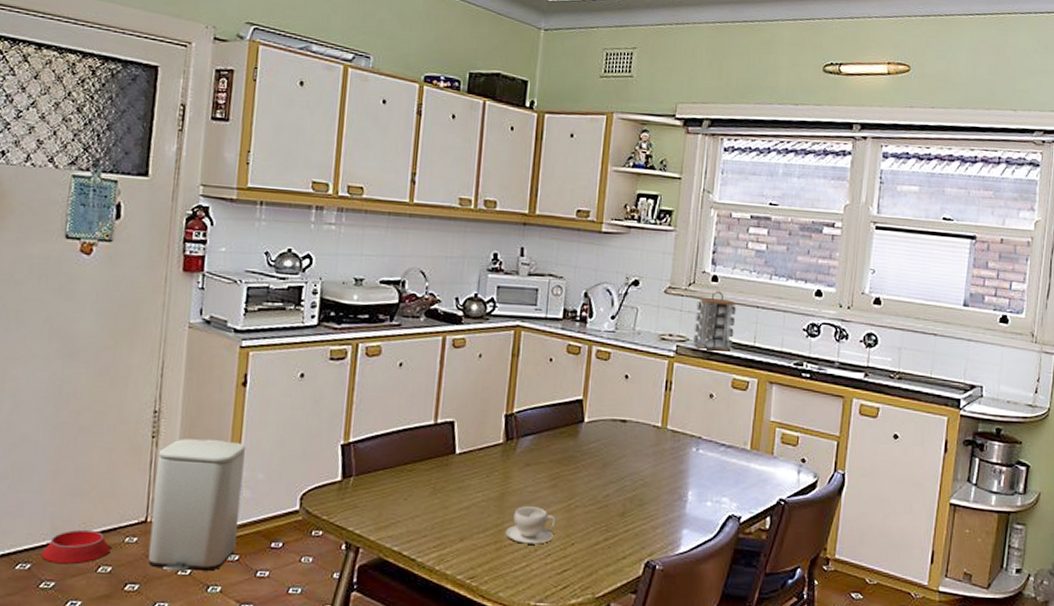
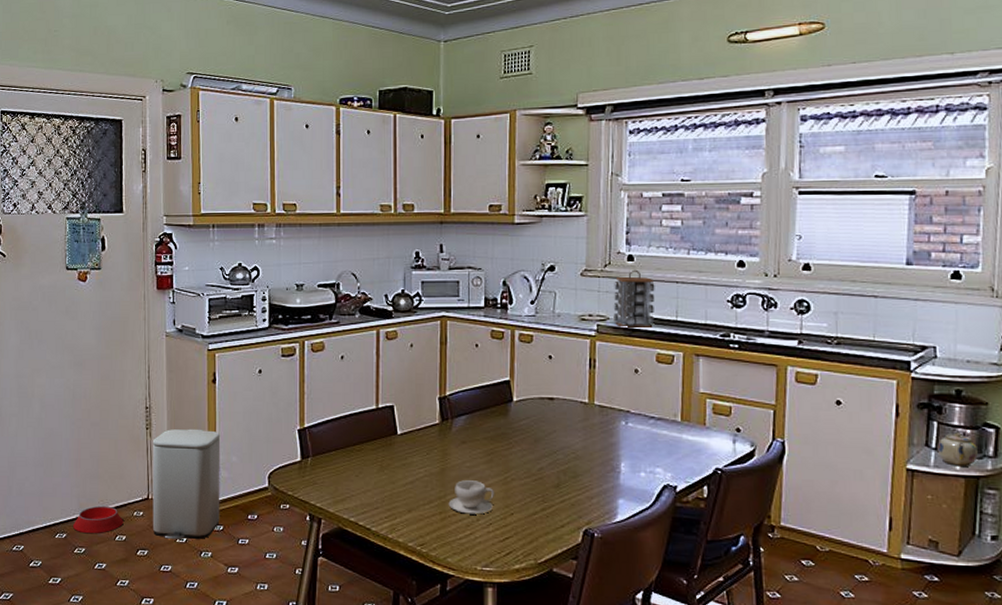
teapot: none [977,469,1010,502] -> present [937,432,978,466]

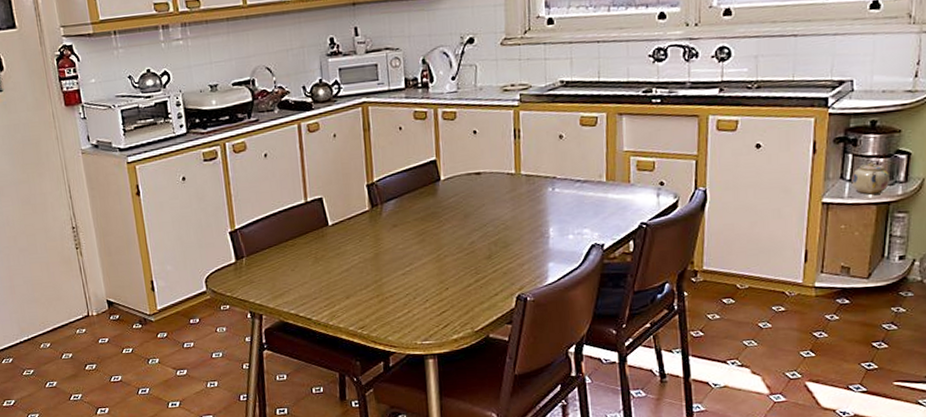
pet bowl: present [73,505,124,534] -> none [18,327,68,356]
pedal bin: present [152,428,221,541] -> none [84,242,163,352]
teacup: present [448,480,495,515] -> none [384,261,430,294]
spice rack: present [613,269,655,330] -> none [534,33,577,96]

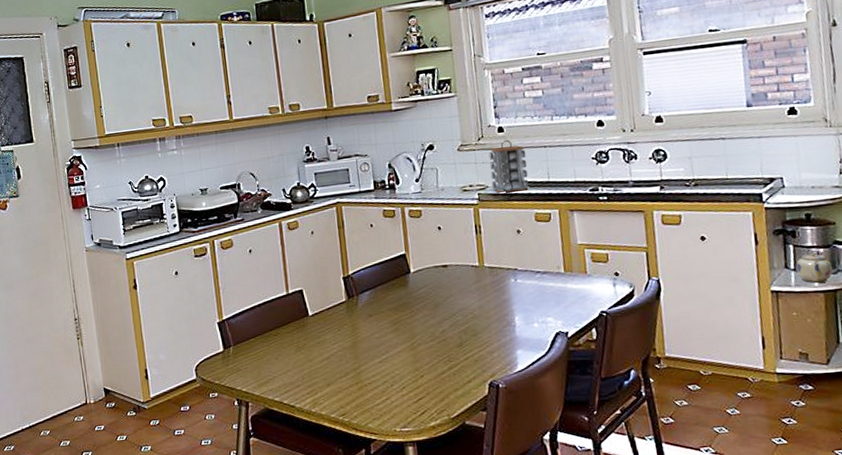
spice rack: none [534,33,577,96] -> present [488,139,529,195]

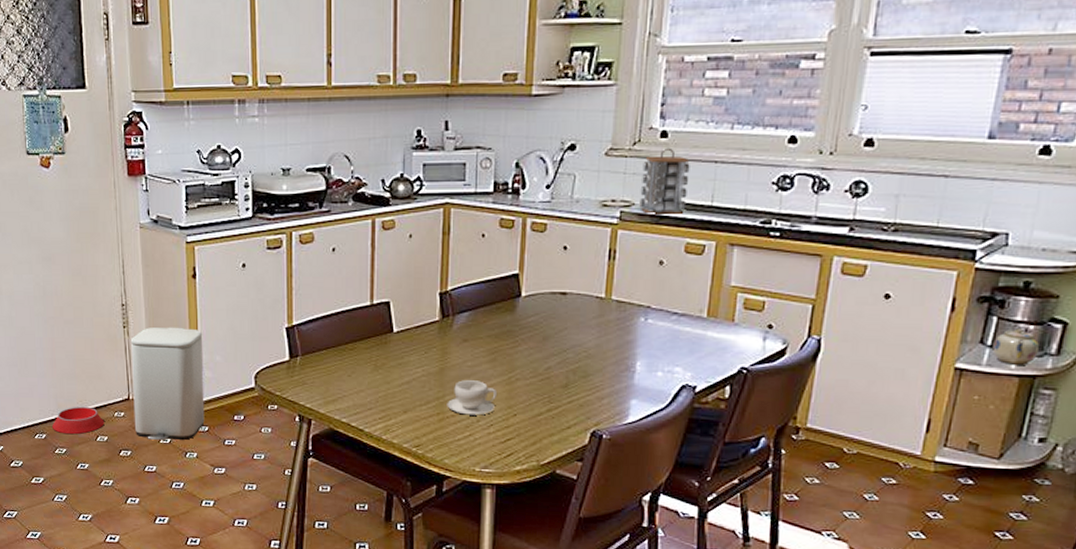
pet bowl: none [19,415,66,444] -> present [52,406,105,435]
pedal bin: none [84,333,155,440] -> present [130,327,205,441]
teacup: none [363,349,405,382] -> present [447,380,498,416]

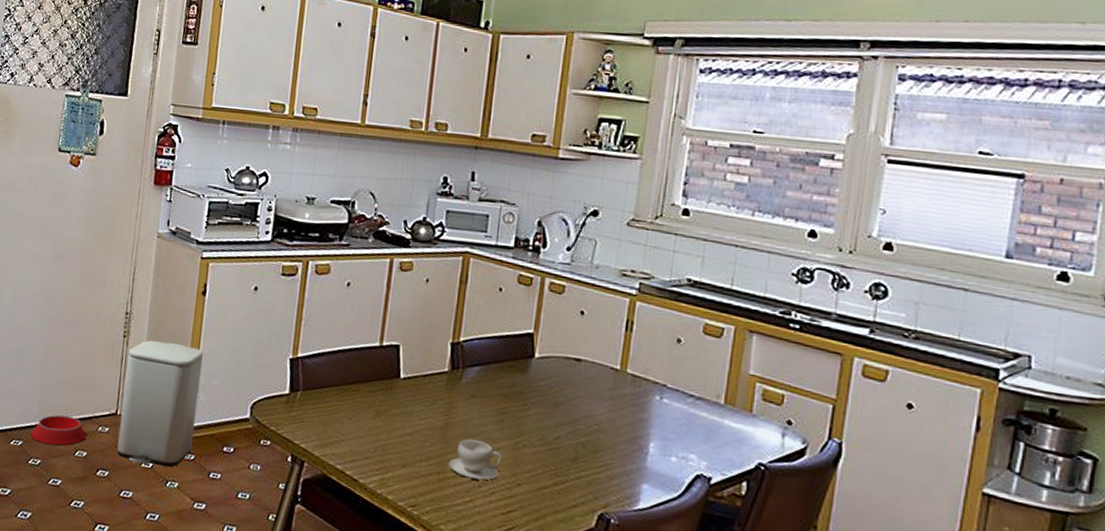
spice rack: present [639,147,690,217] -> none [659,225,711,295]
teapot: present [992,328,1039,365] -> none [1021,458,1069,500]

